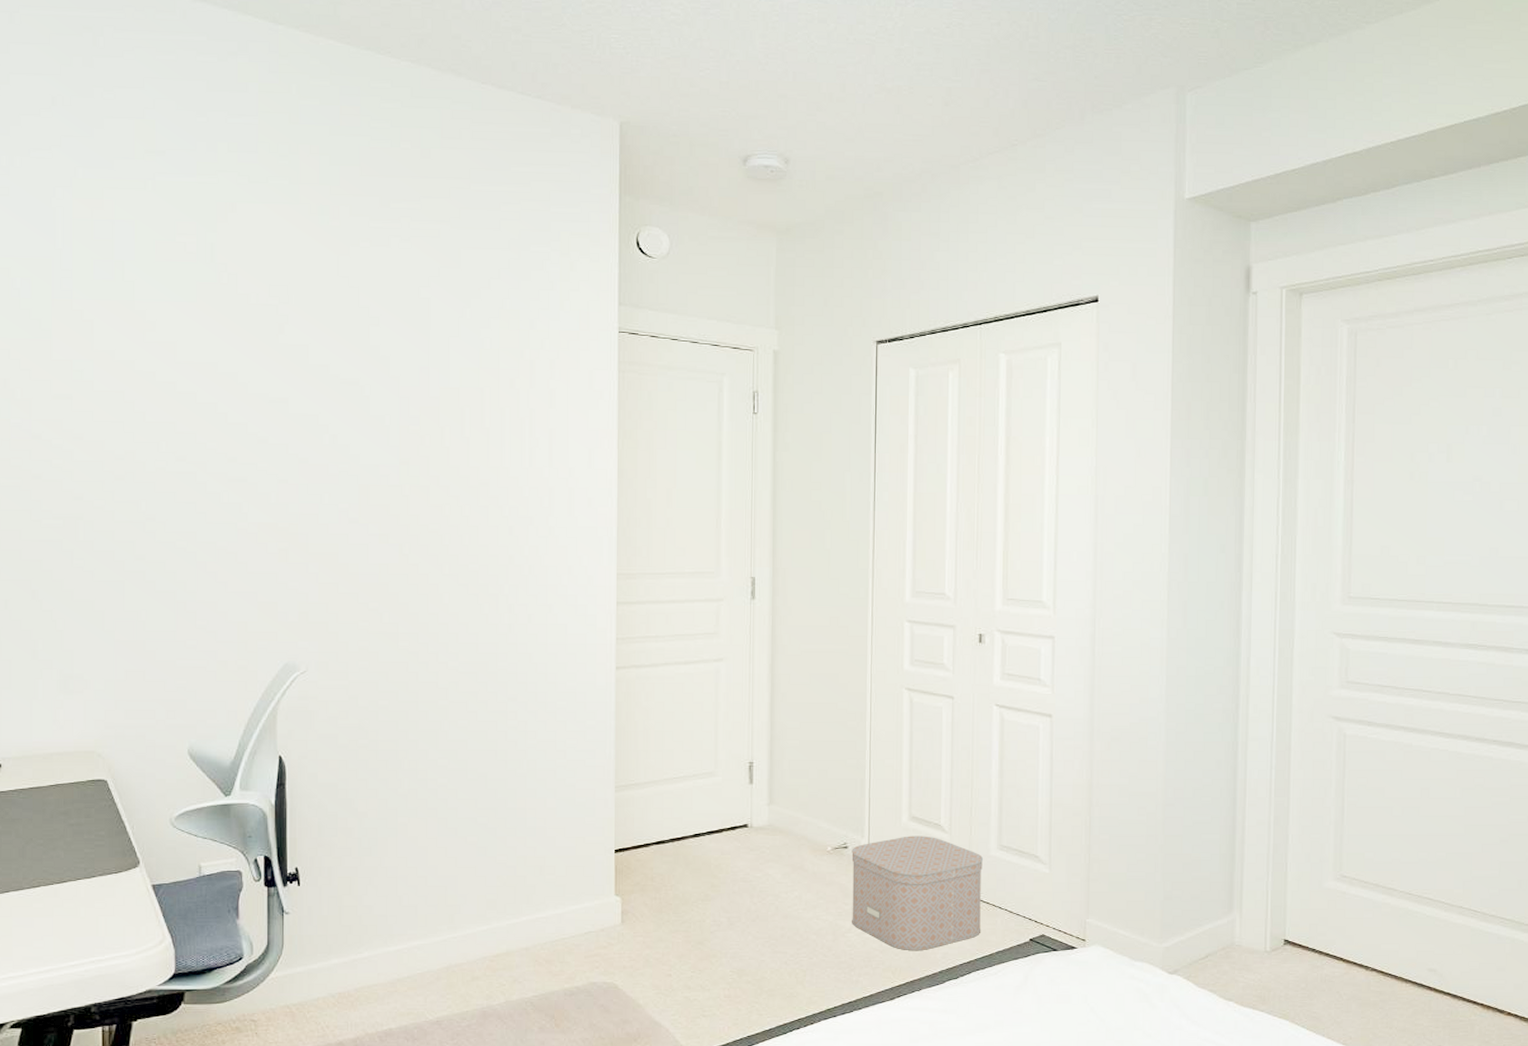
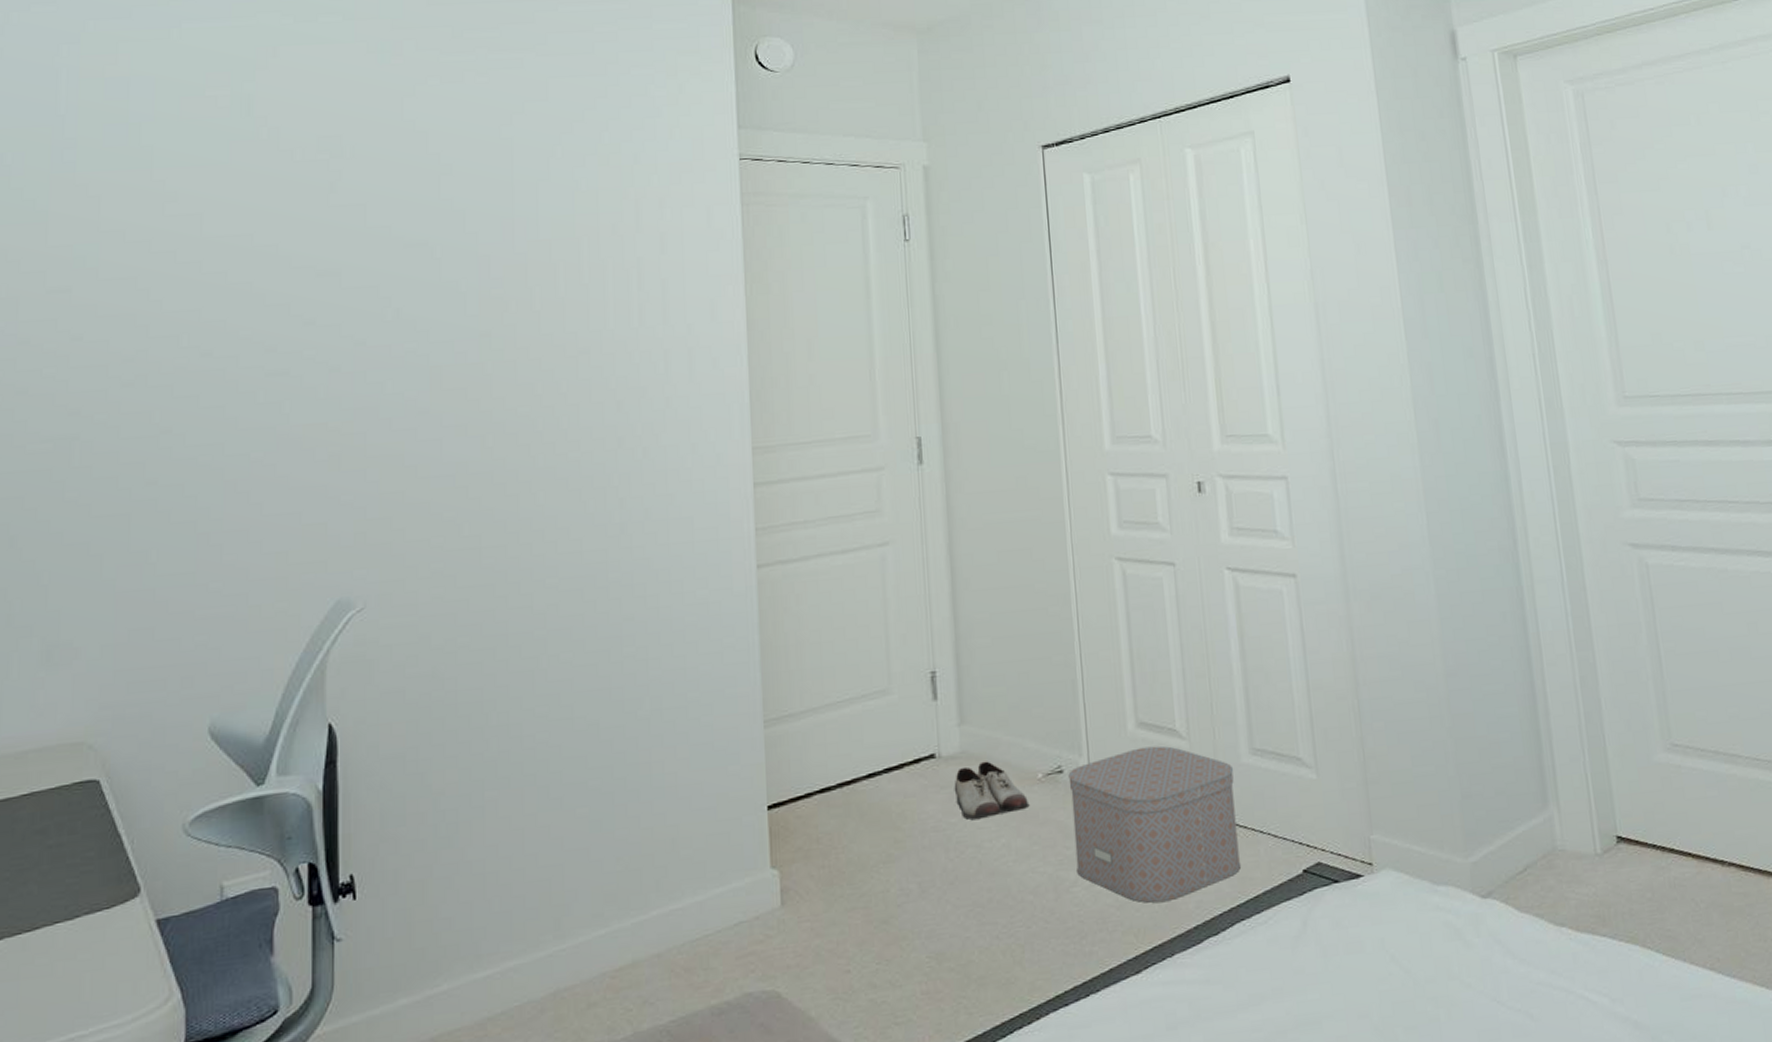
shoe: none [761,834,819,876] -> present [954,761,1030,820]

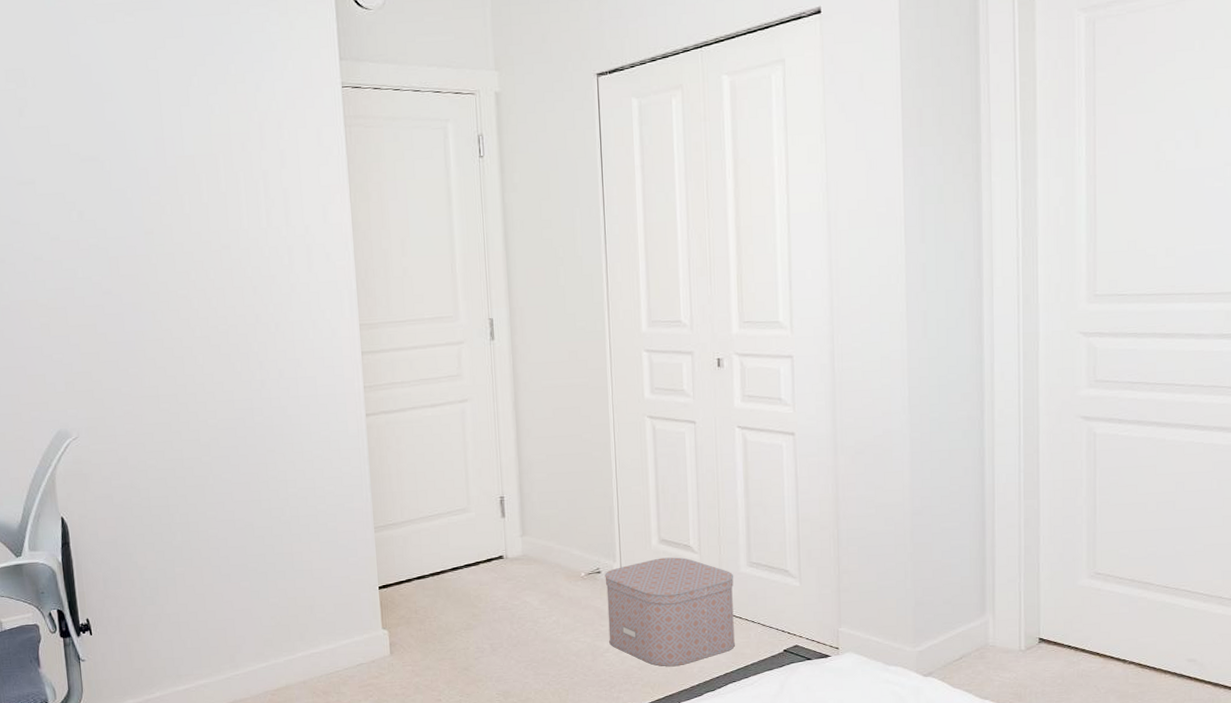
shoe: present [954,761,1030,820] -> none [517,562,575,603]

